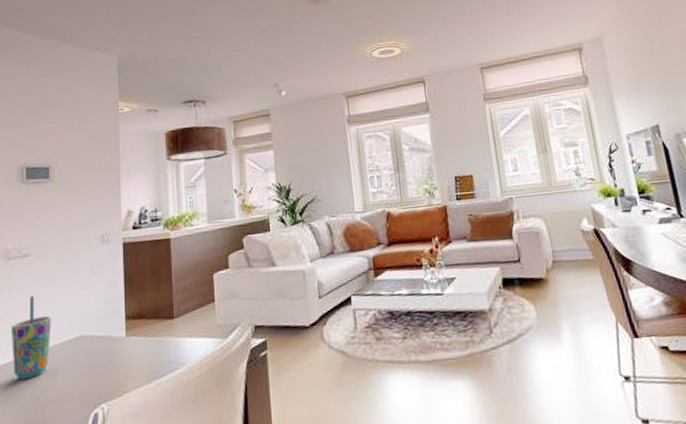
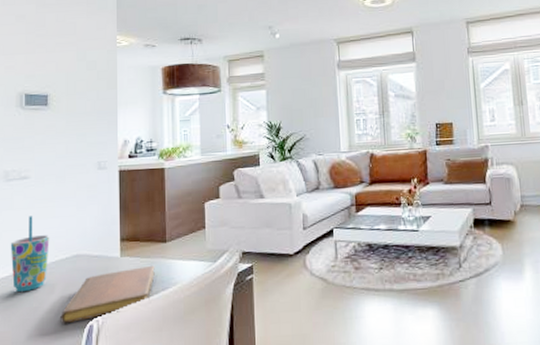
notebook: none [63,344,163,414] -> present [60,265,155,324]

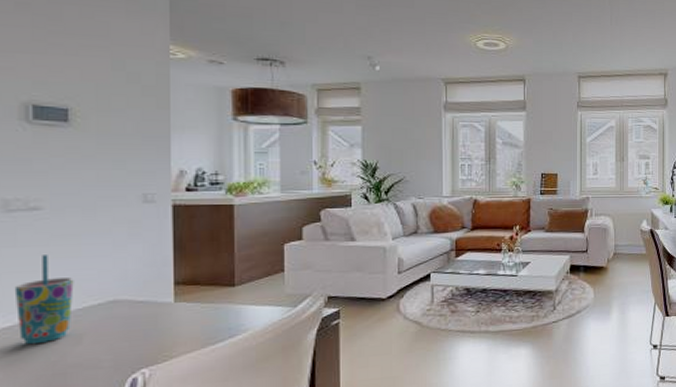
notebook: present [60,265,155,324] -> none [91,311,220,379]

